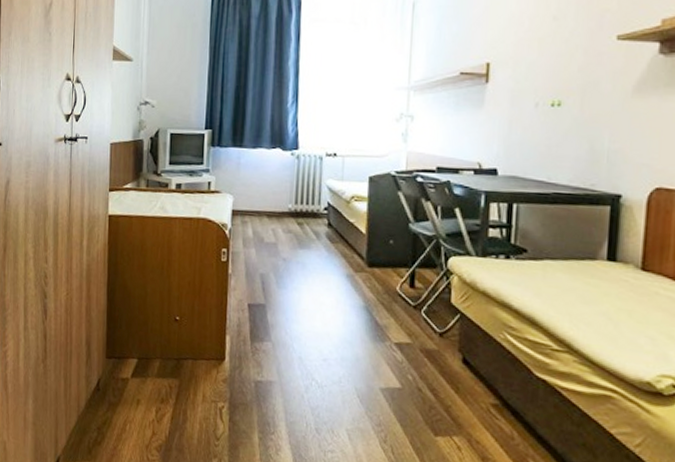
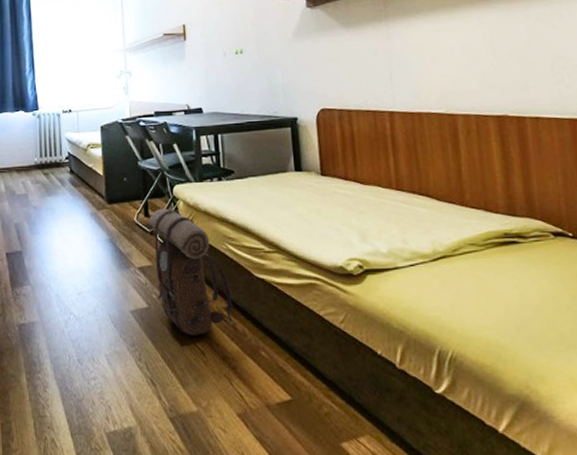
backpack: none [413,280,503,429] -> present [148,208,234,336]

